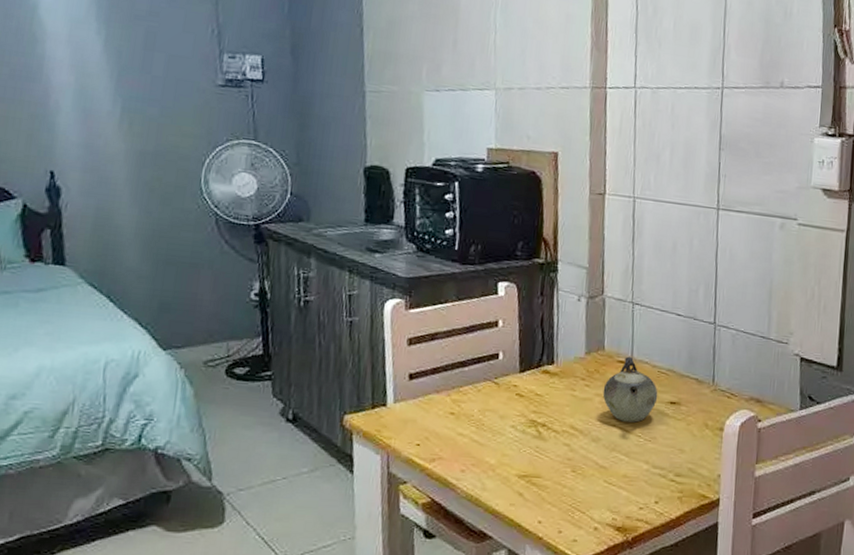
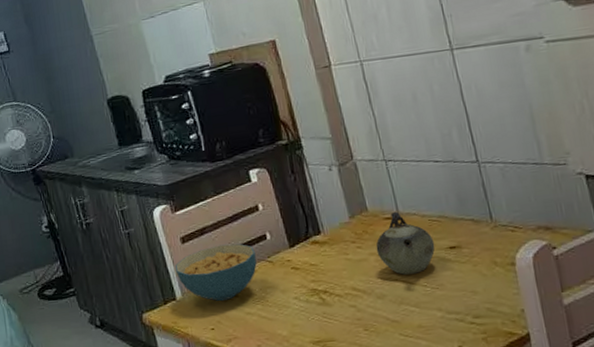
cereal bowl: none [394,355,483,417] -> present [175,243,257,302]

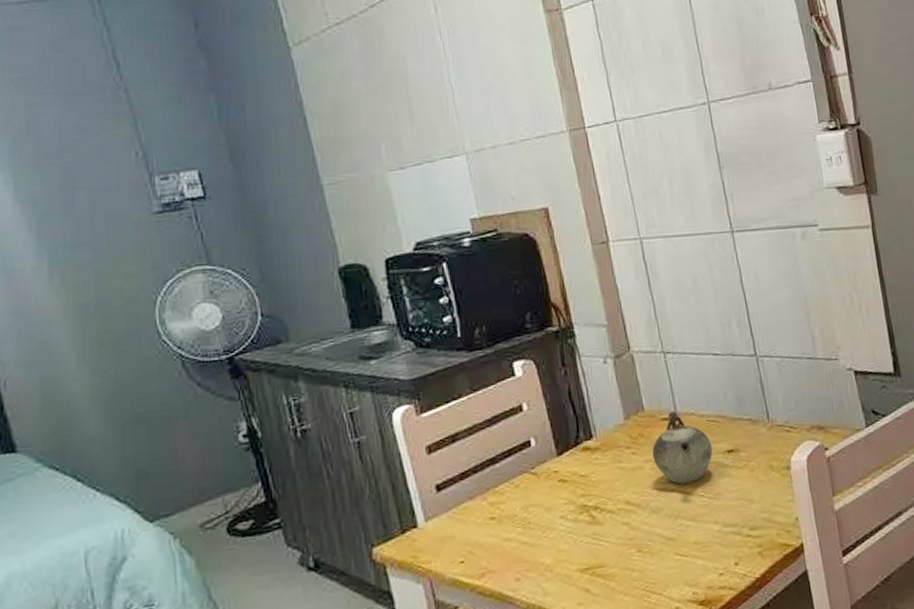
cereal bowl: present [175,243,257,302] -> none [418,452,518,527]

